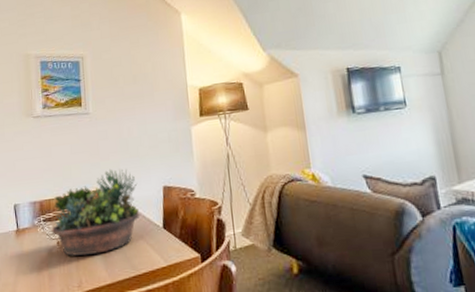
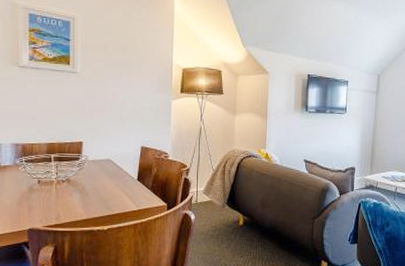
succulent planter: present [51,169,140,256] -> none [33,125,118,195]

